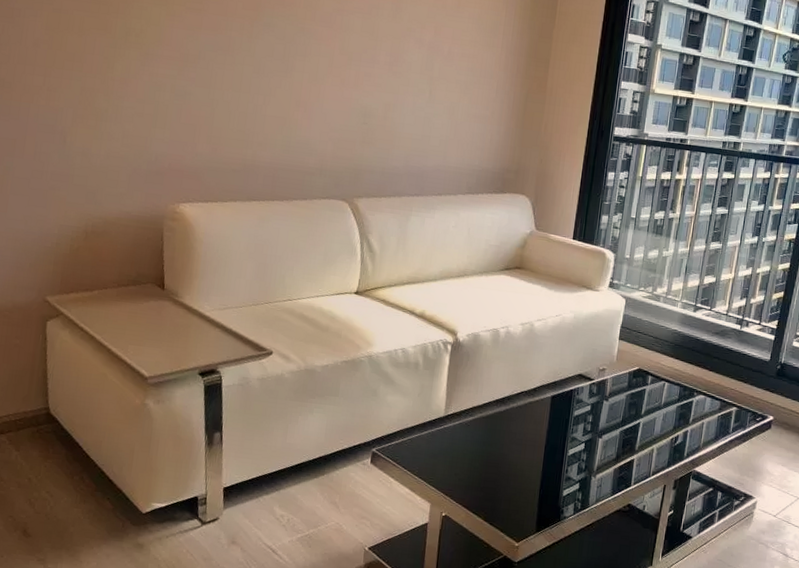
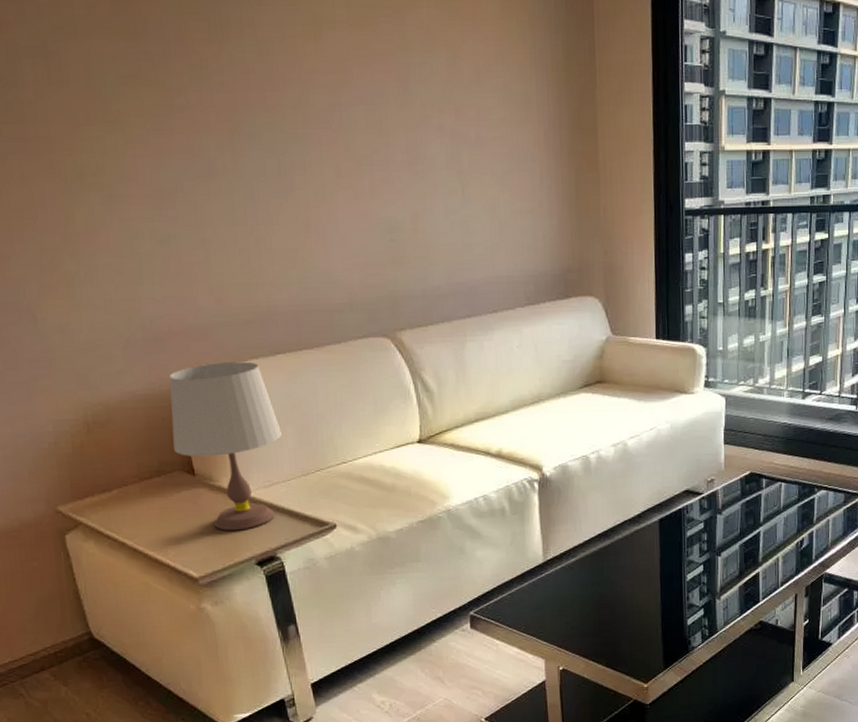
table lamp: none [152,199,243,343] -> present [169,361,282,531]

